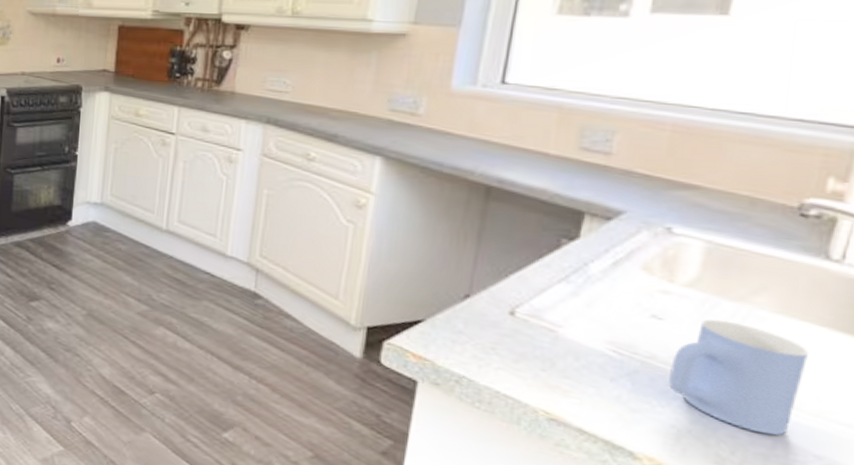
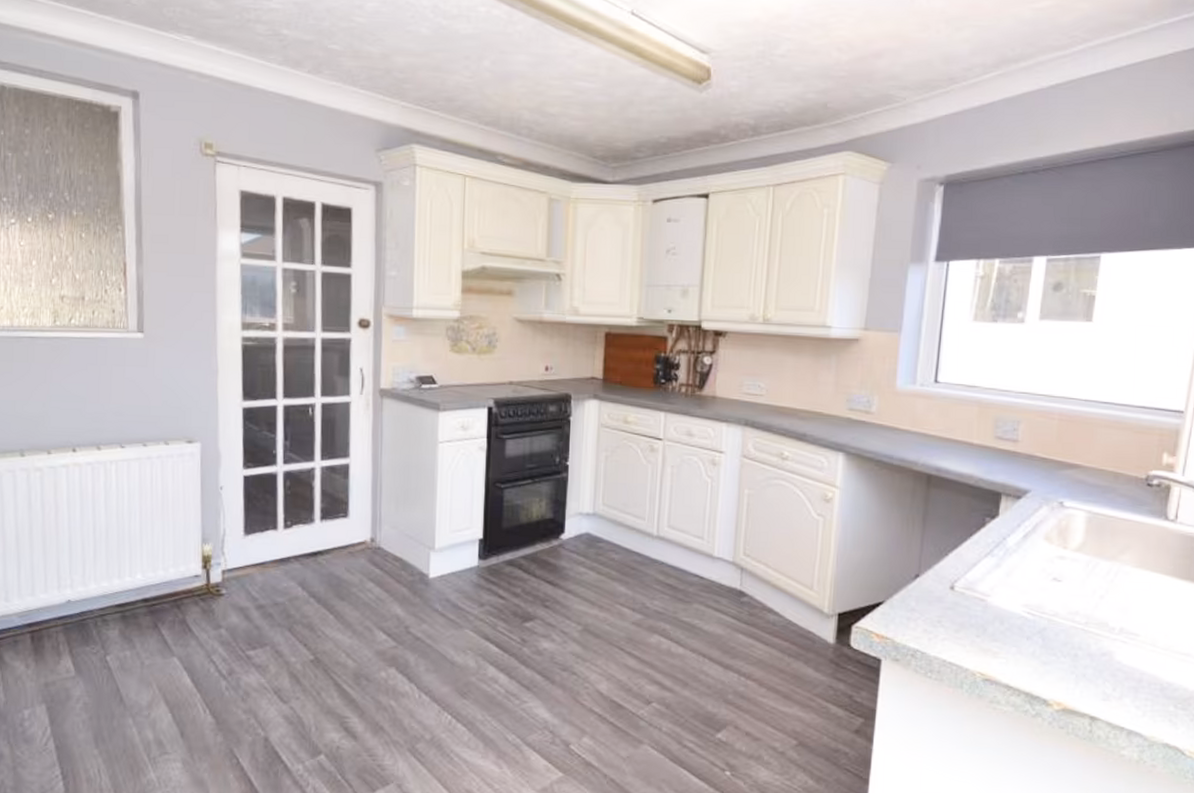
mug: present [669,319,808,436] -> none [1068,577,1159,670]

